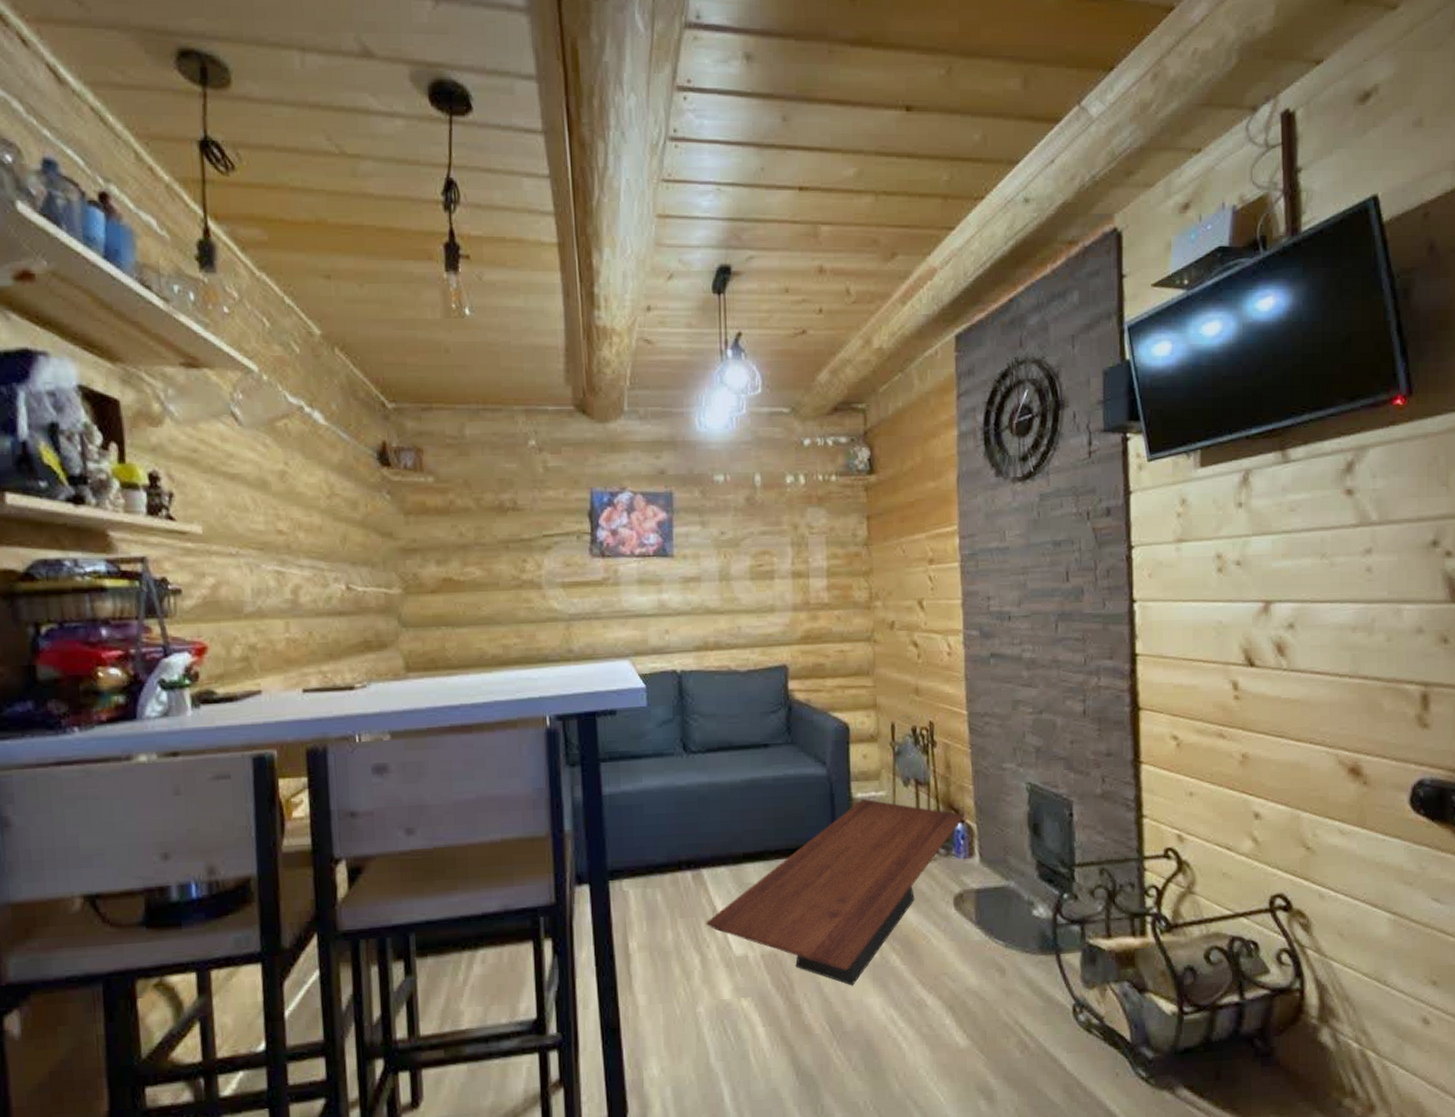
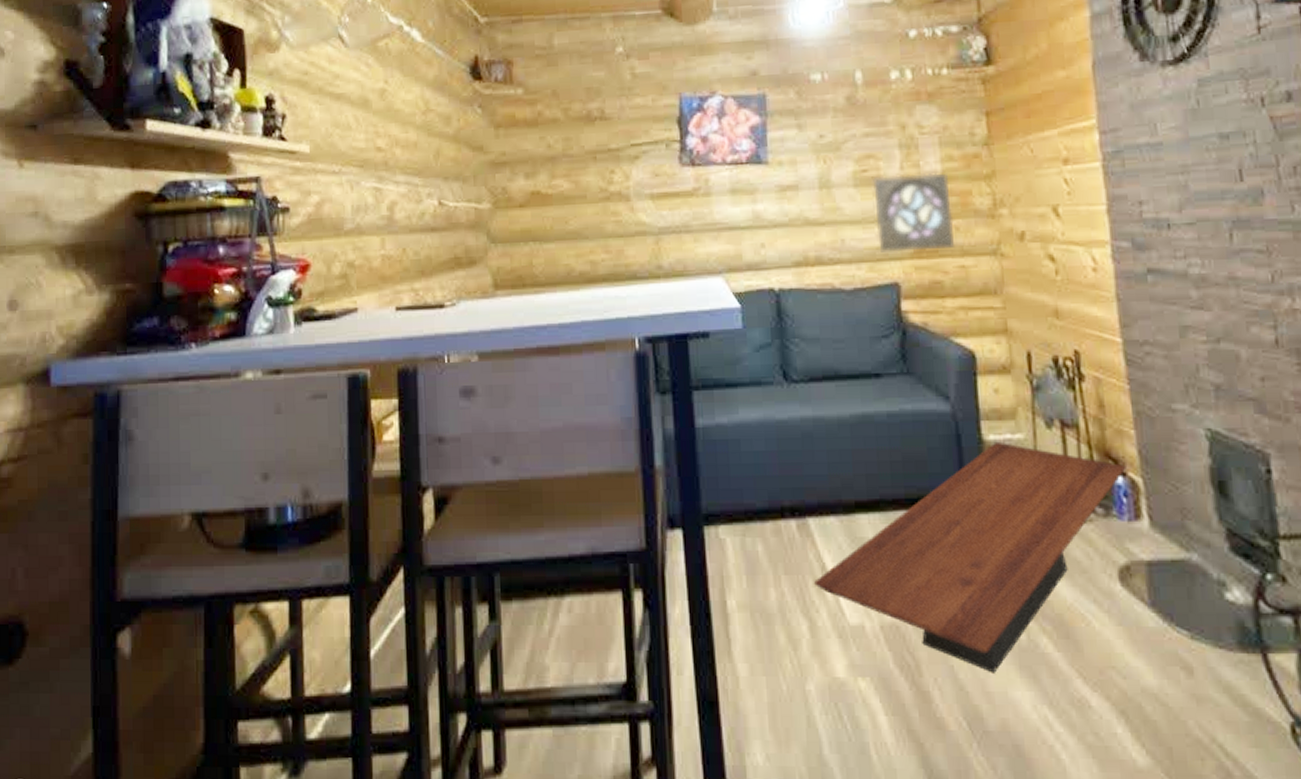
wall ornament: none [767,569,836,639] -> present [873,173,956,253]

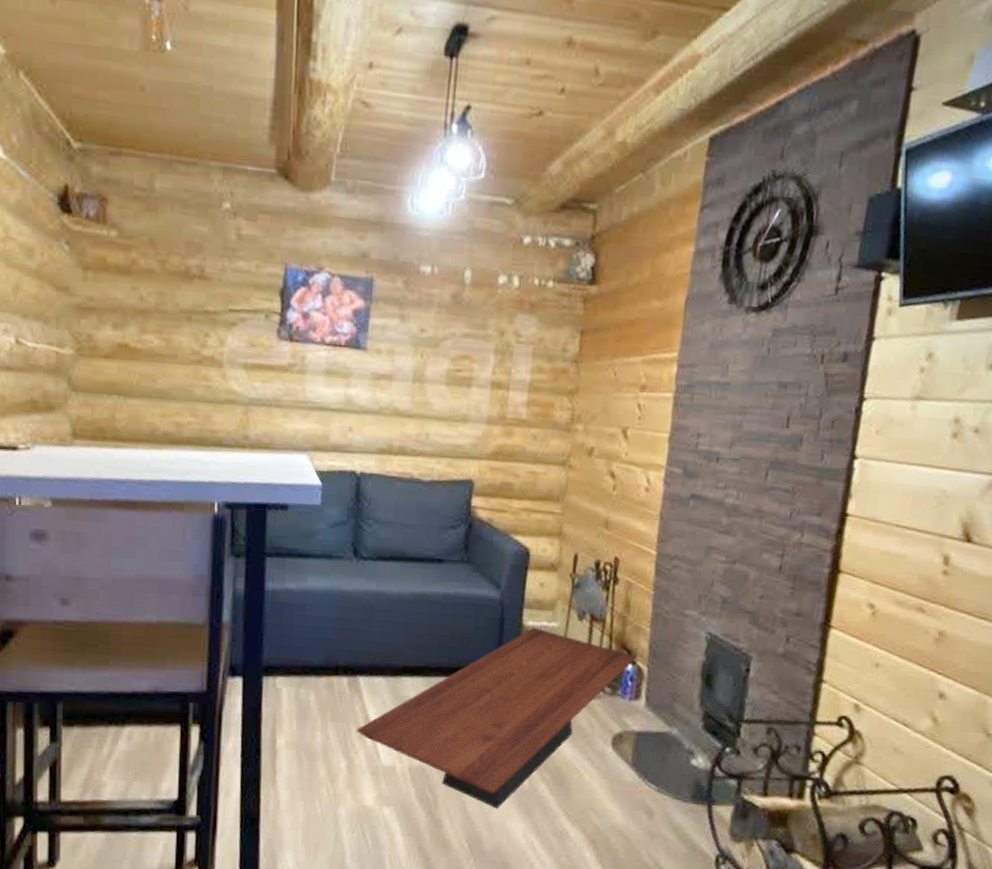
wall ornament: present [873,173,956,253] -> none [460,379,536,454]

